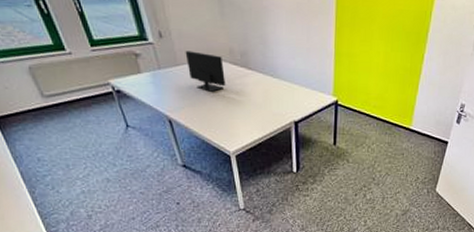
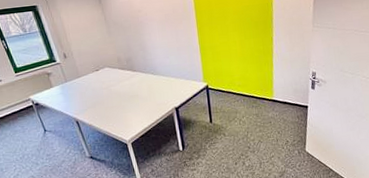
monitor: present [185,50,226,92] -> none [84,64,118,94]

